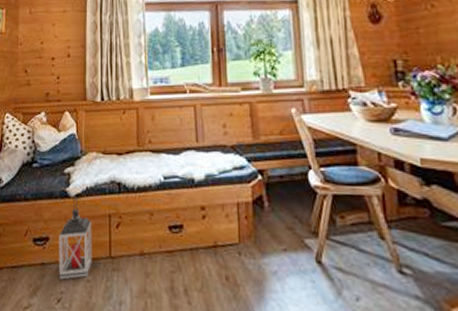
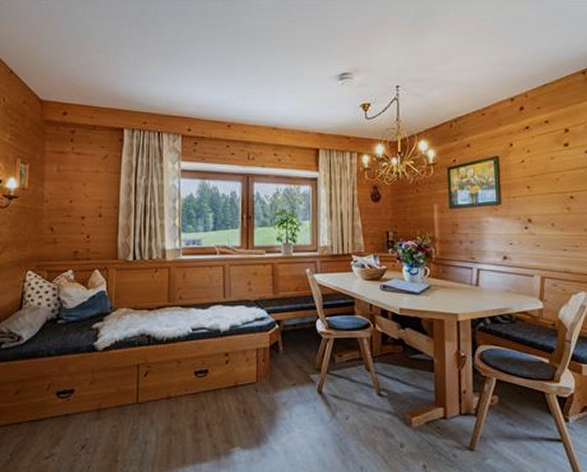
lantern: present [59,196,92,280] -> none [83,349,120,427]

